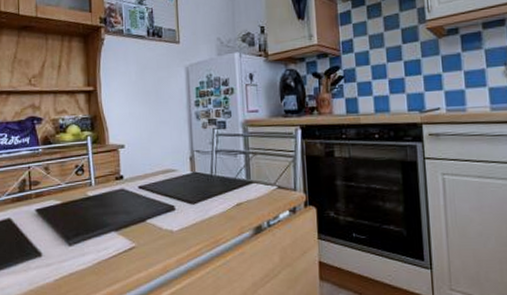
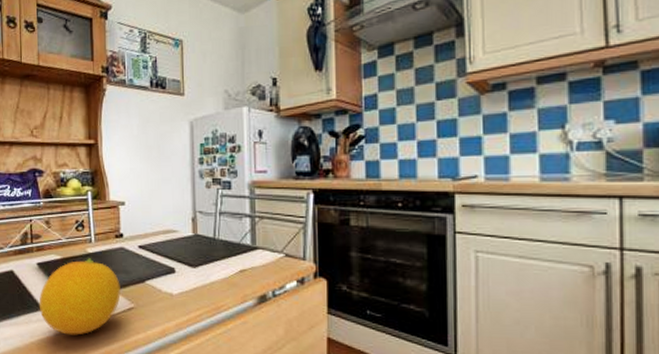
fruit: none [38,201,123,279] -> present [39,258,122,335]

